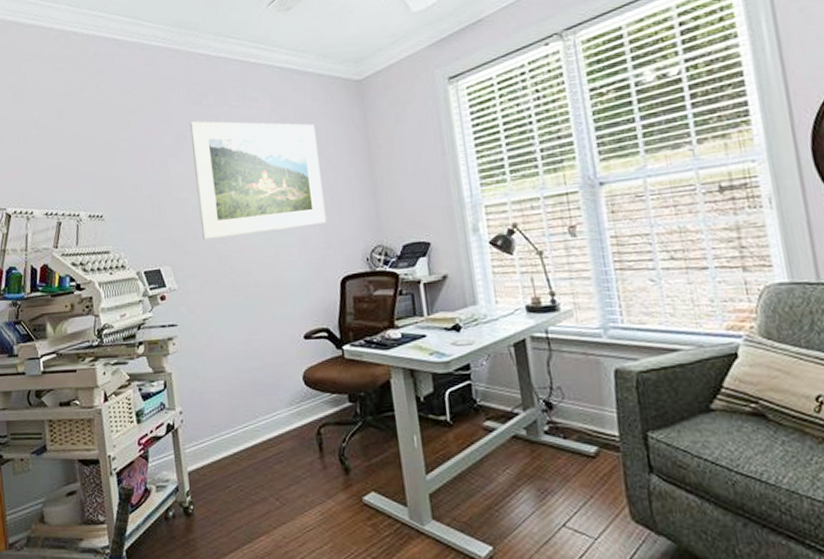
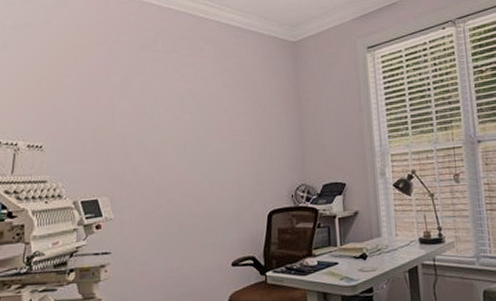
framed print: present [189,121,327,240] -> none [137,64,259,173]

